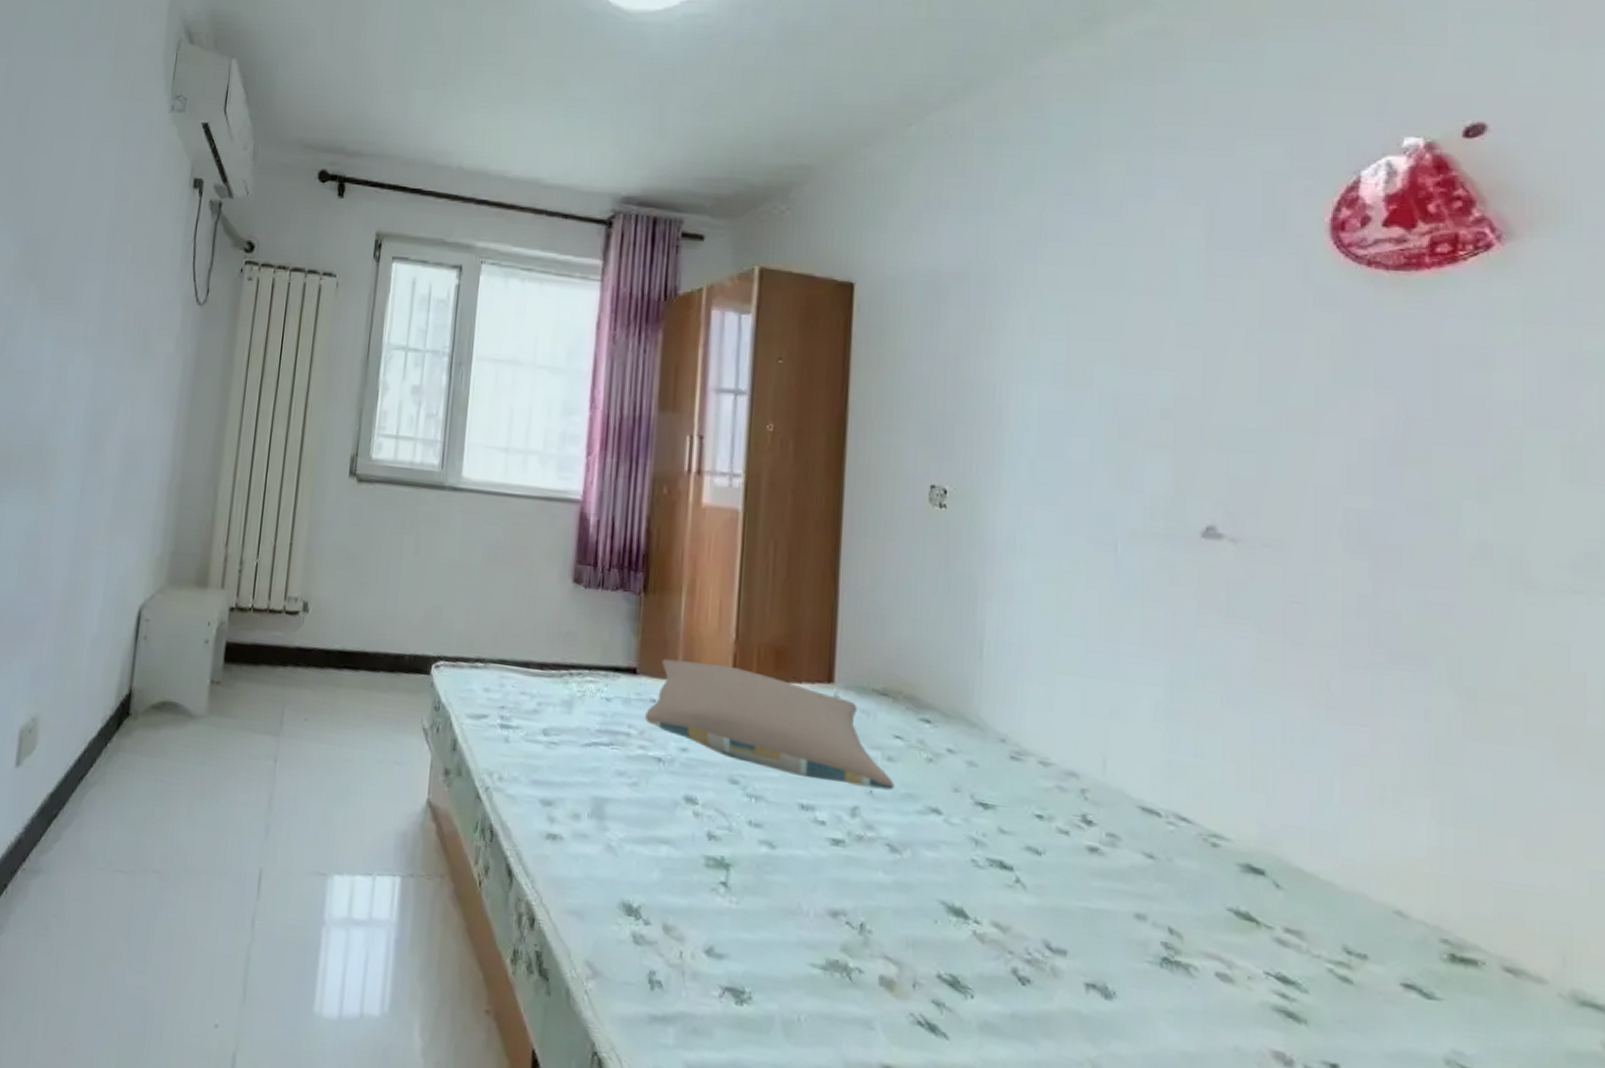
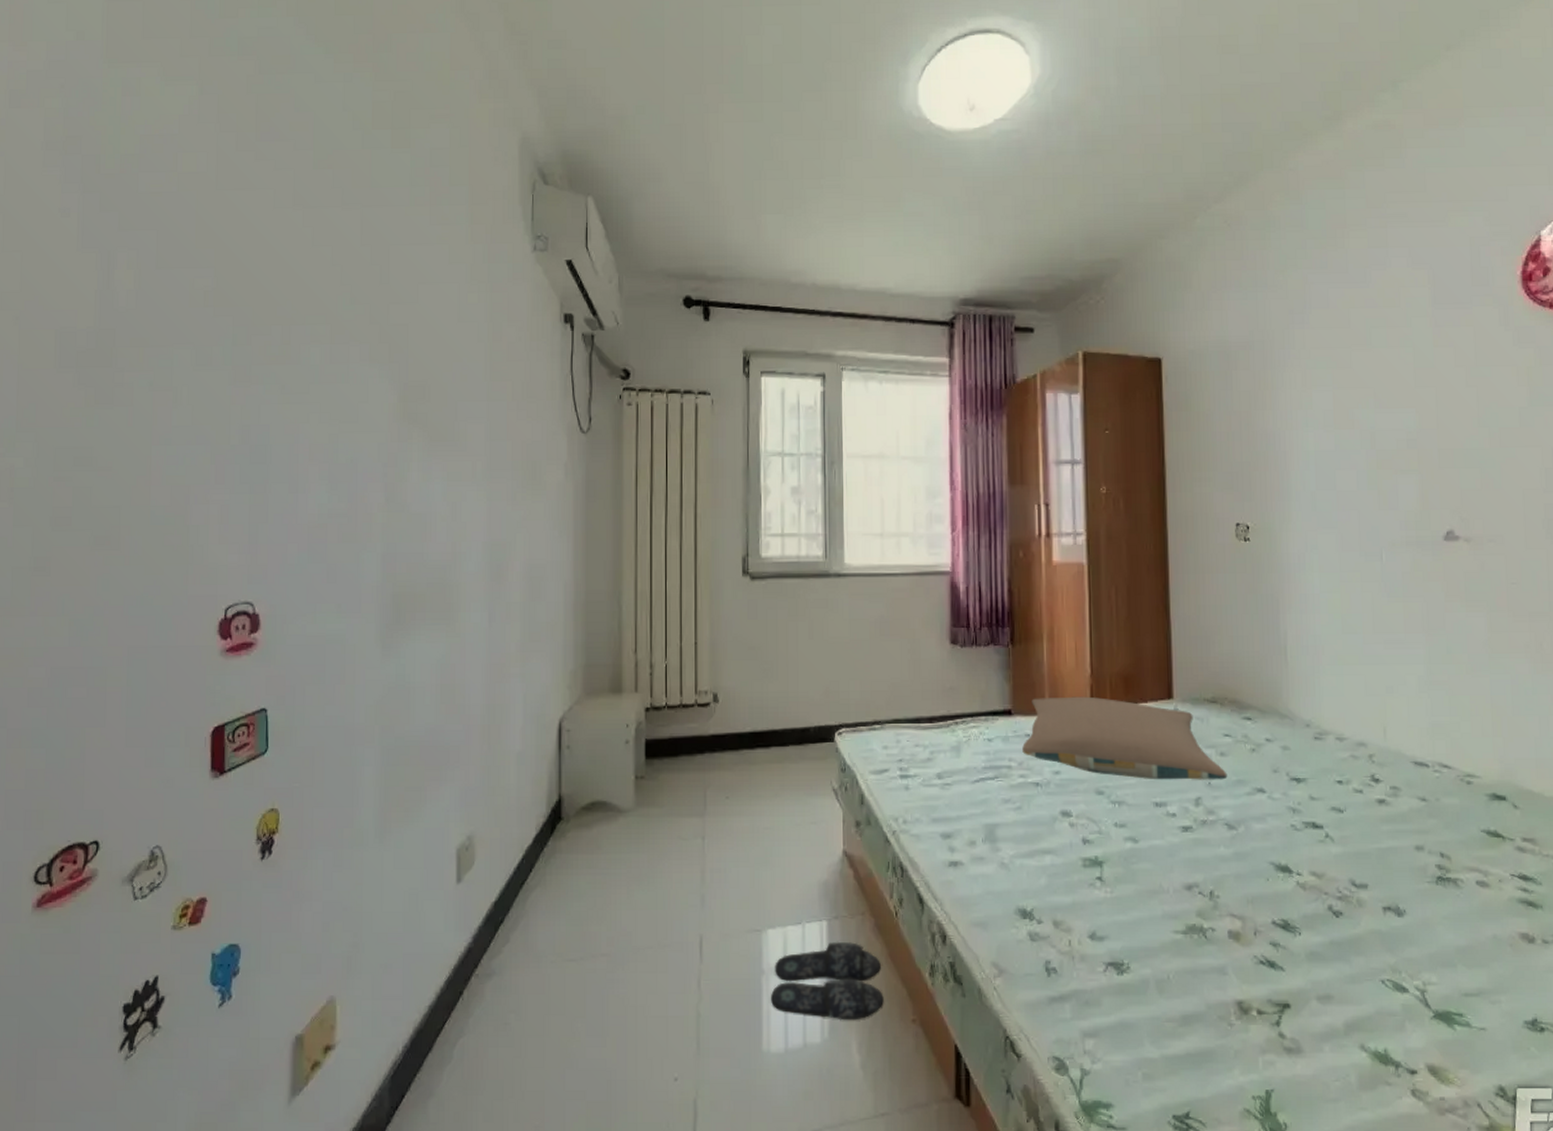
slippers: none [329,902,456,999] -> present [771,941,884,1021]

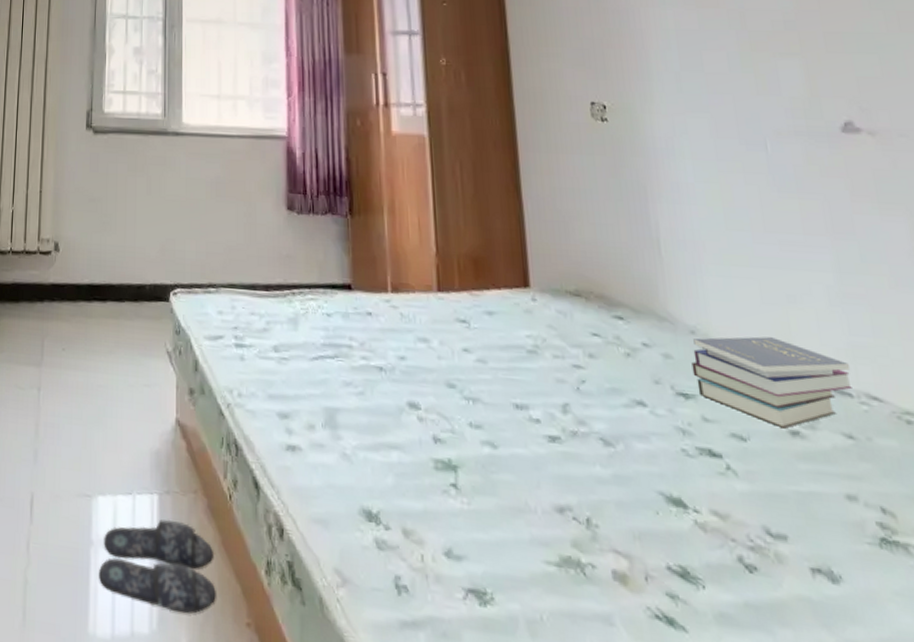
pillow: present [1022,696,1228,780] -> none [364,274,599,386]
books: none [1305,724,1430,799] -> present [691,336,852,429]

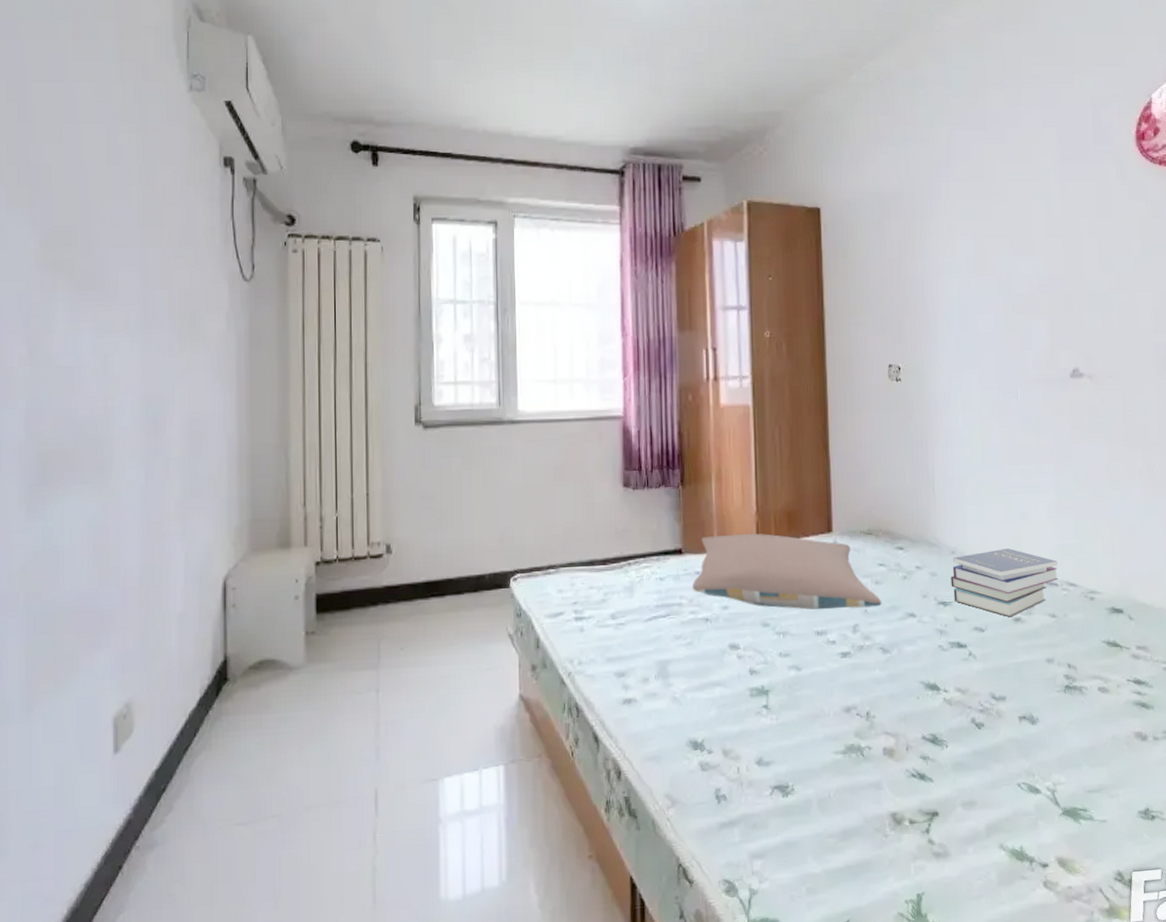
slippers: present [99,519,216,614] -> none [448,784,561,863]
pillow: none [364,274,599,386] -> present [693,533,882,610]

